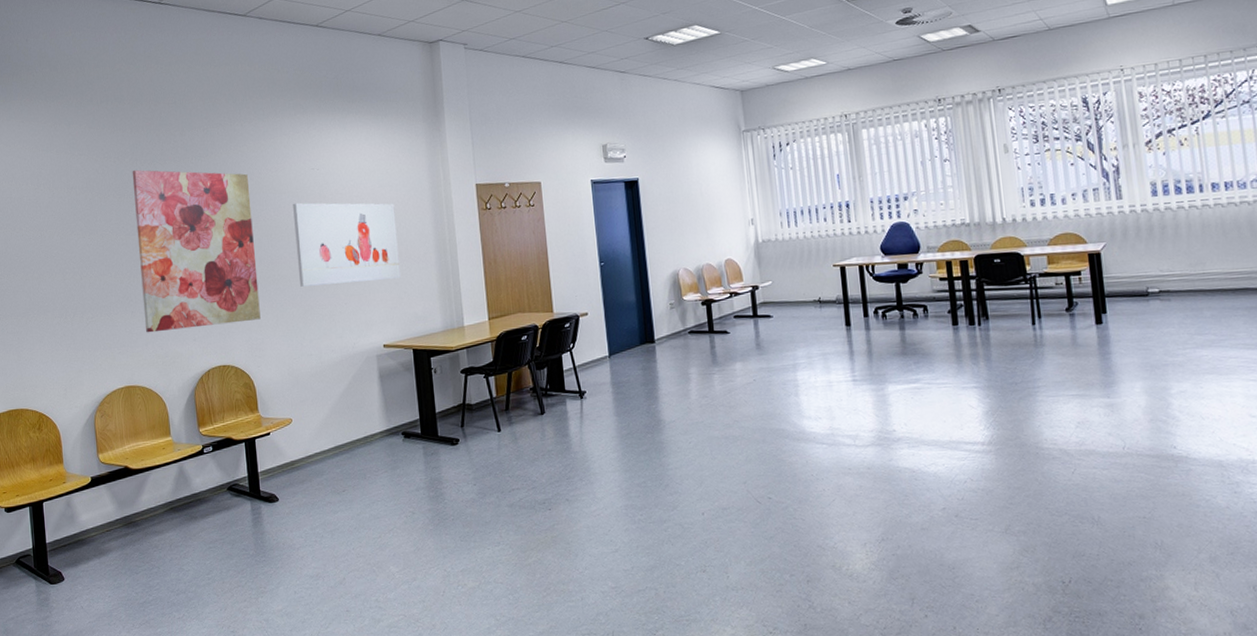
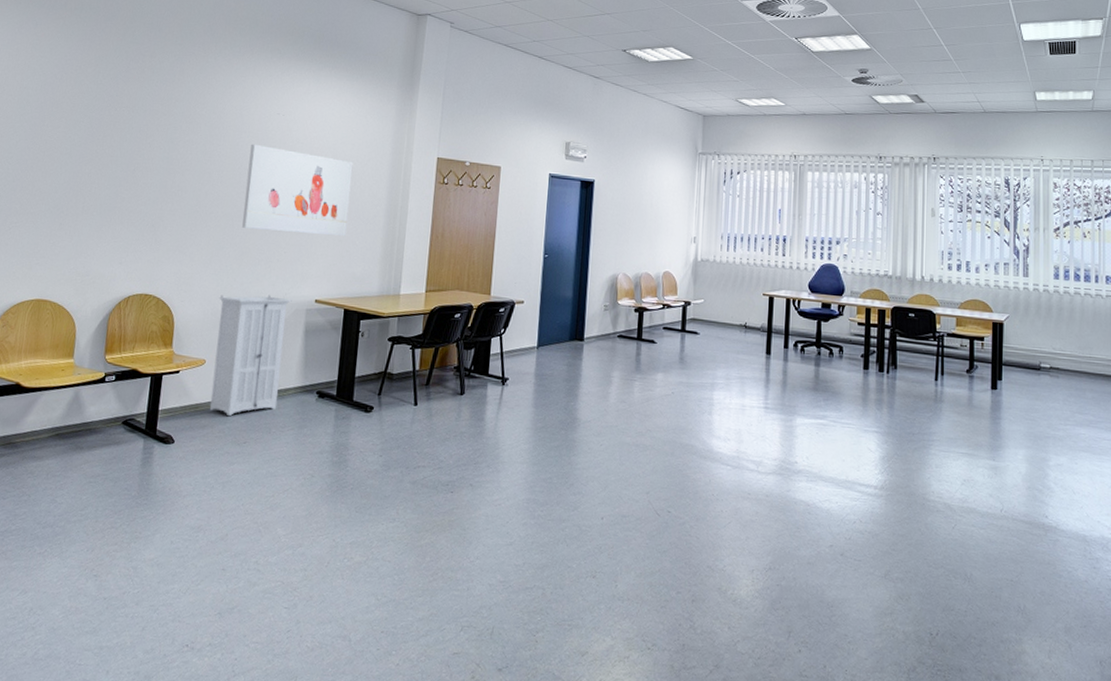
wall art: present [132,169,261,333] -> none [71,81,211,254]
storage cabinet: none [292,347,367,468] -> present [209,295,292,416]

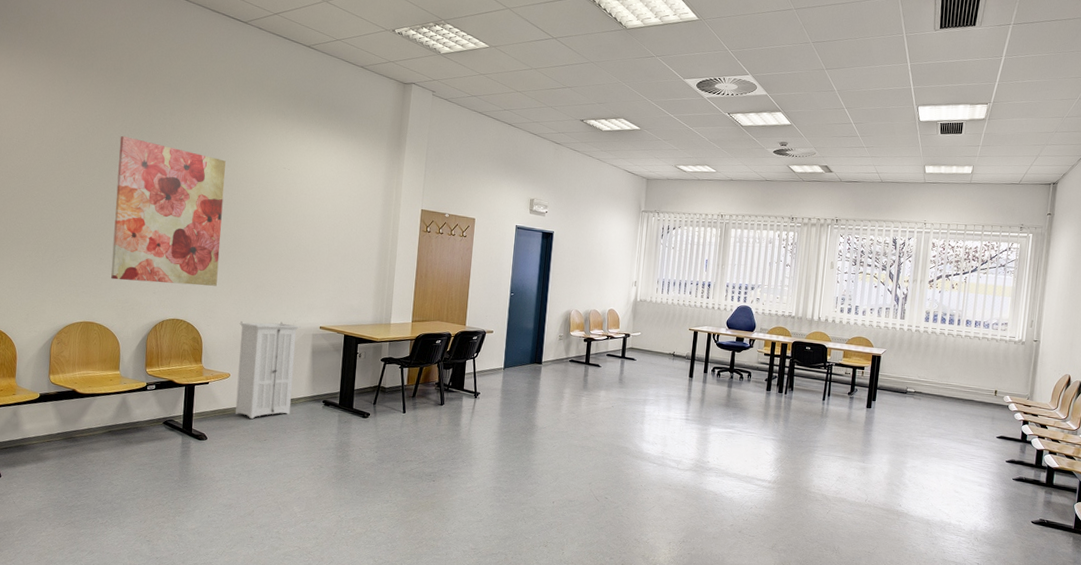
wall art: none [71,81,211,254] -> present [111,135,226,286]
wall art: present [242,144,354,237] -> none [256,194,350,275]

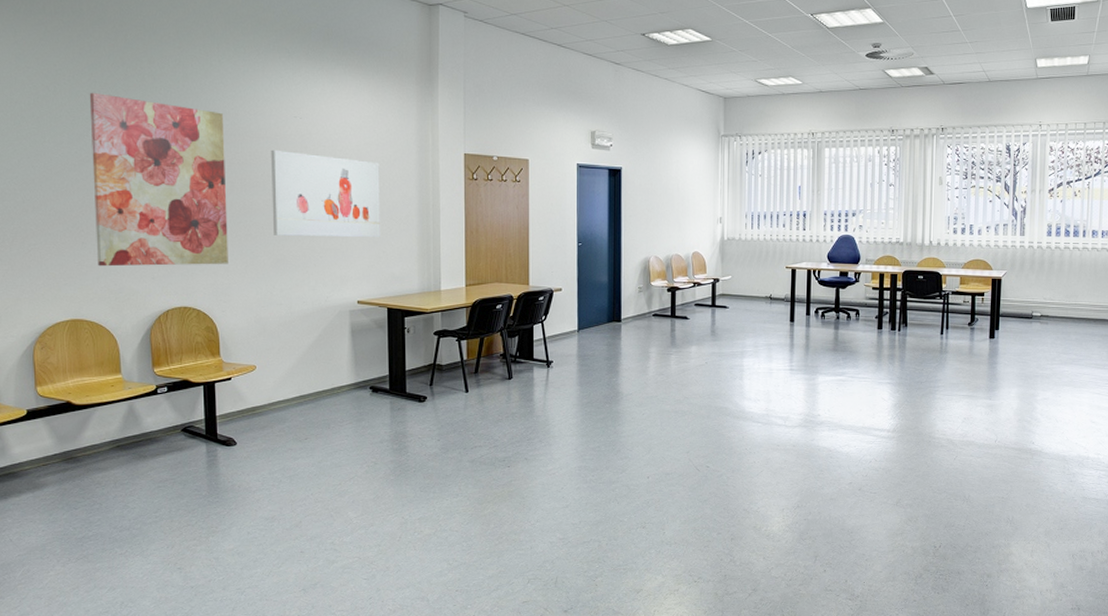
storage cabinet: present [235,321,301,419] -> none [260,299,334,415]
wall art: none [256,194,350,275] -> present [271,149,381,238]

